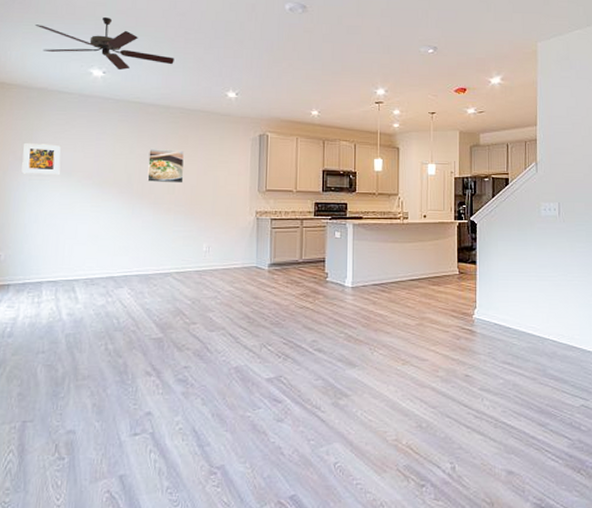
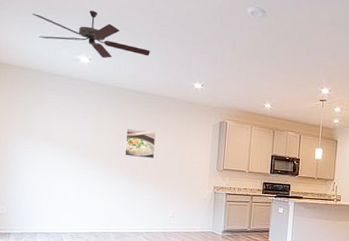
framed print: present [21,142,61,176] -> none [20,116,53,146]

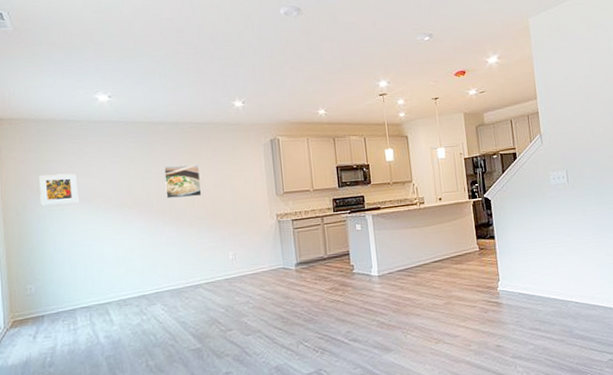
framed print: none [20,116,53,146] -> present [38,173,79,206]
ceiling fan: present [31,11,150,59] -> none [34,42,178,93]

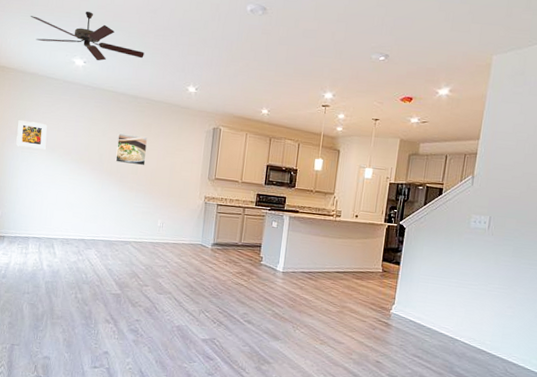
ceiling fan: none [34,42,178,93] -> present [30,12,144,61]

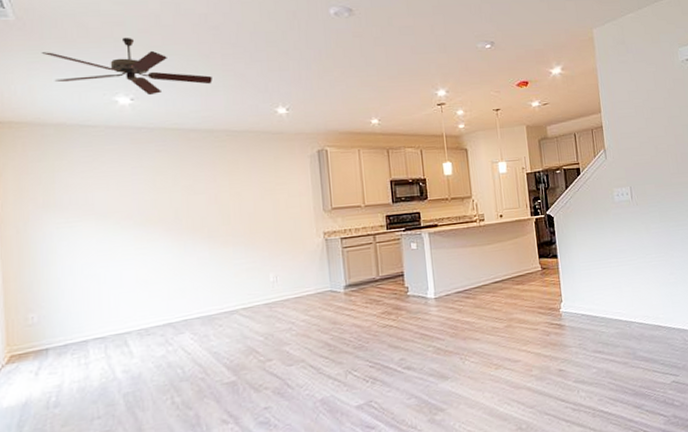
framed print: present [16,119,47,150] -> none [44,185,93,223]
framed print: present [115,132,147,166] -> none [194,176,239,215]

